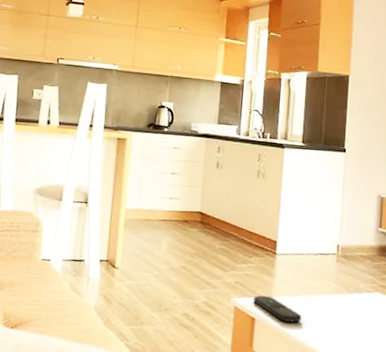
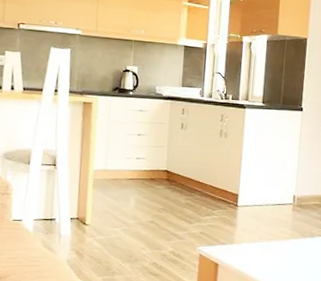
remote control: present [254,295,302,323] -> none [217,243,261,266]

